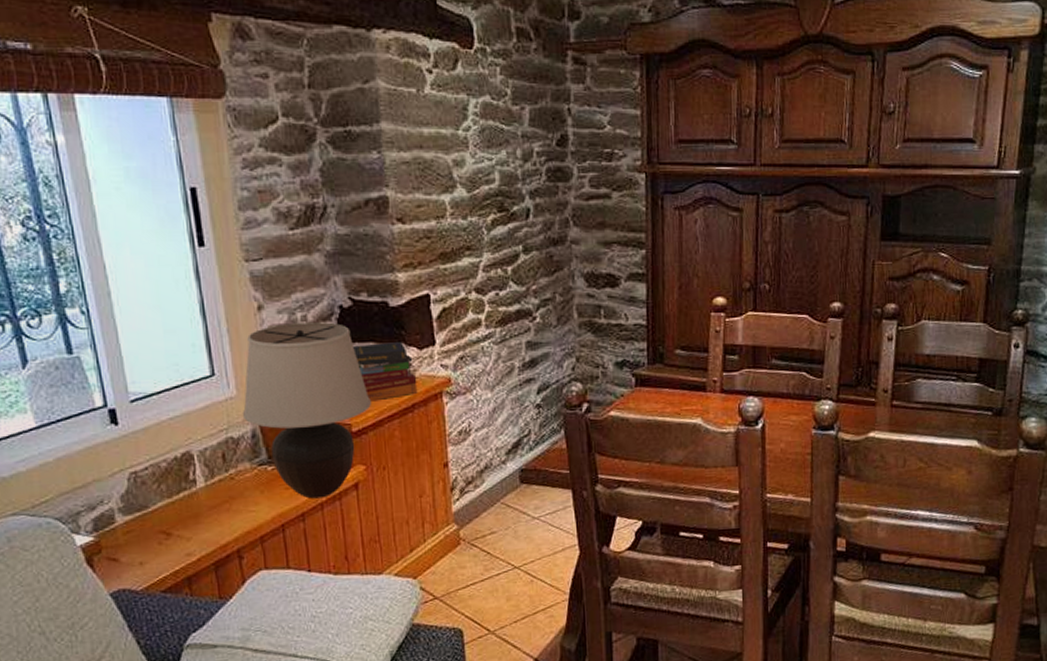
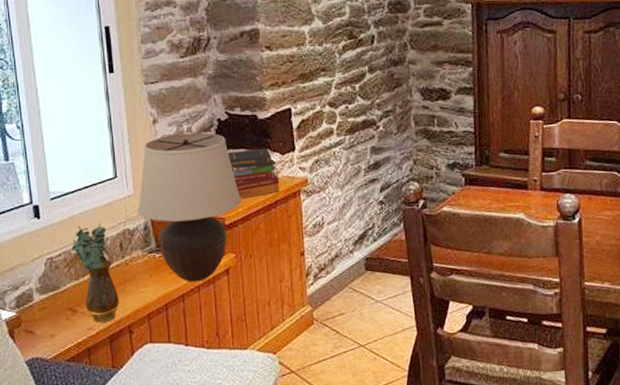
vase: none [160,430,226,547] -> present [71,223,120,322]

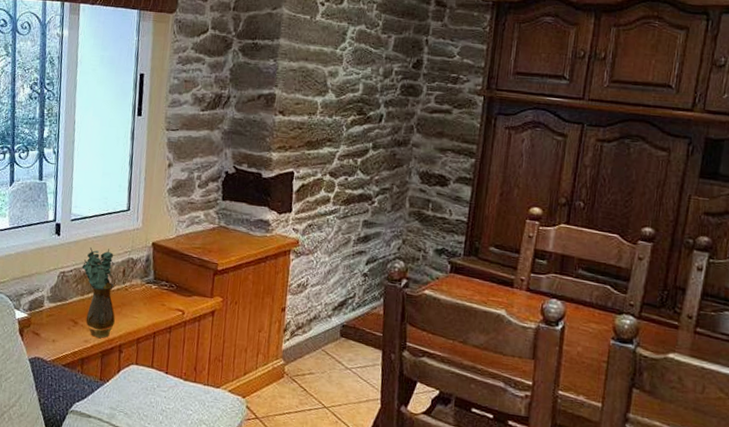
table lamp: present [138,133,241,282] -> none [143,179,236,318]
books: present [228,148,280,199] -> none [230,203,273,249]

